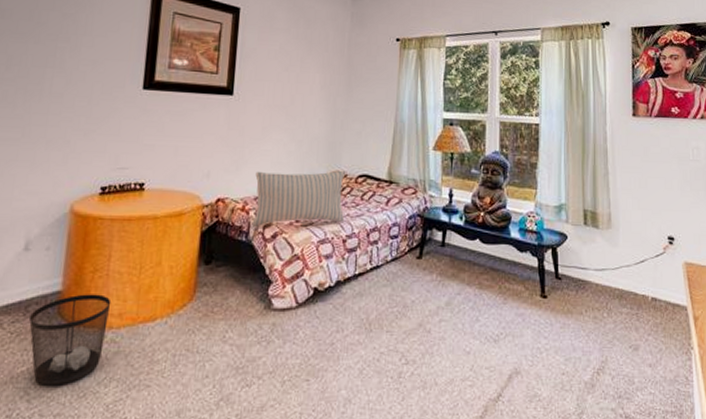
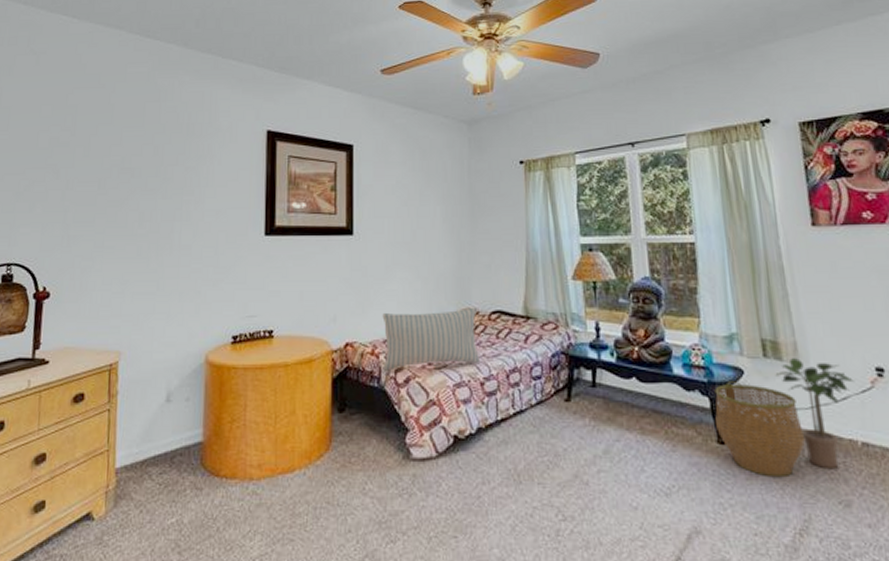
waste bin: present [28,294,112,386] -> none [174,445,250,538]
basket: none [541,244,610,326] -> present [714,381,806,478]
potted plant: none [592,227,652,320] -> present [775,358,855,470]

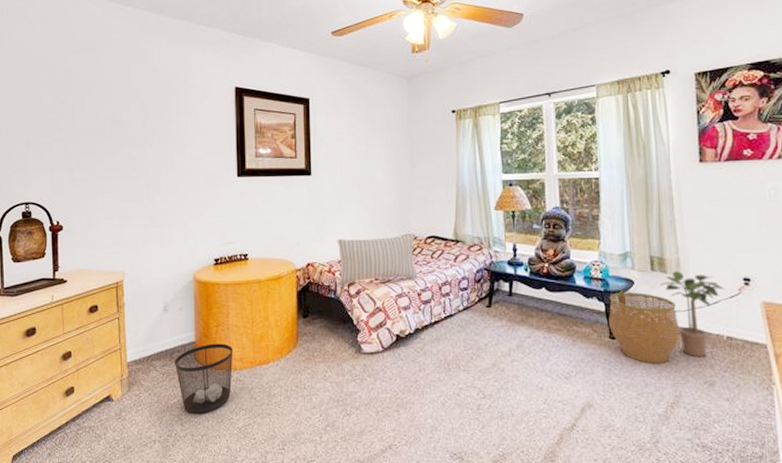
waste bin: none [174,445,250,538] -> present [174,343,233,413]

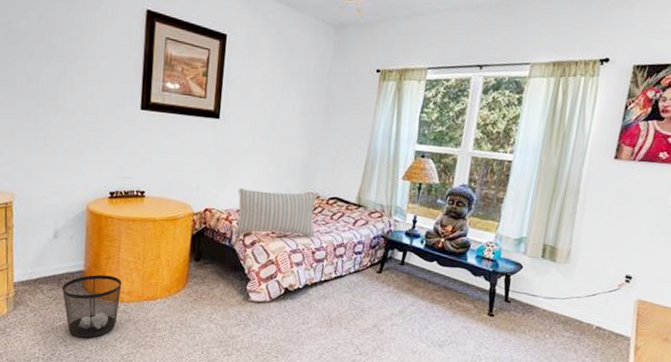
basket: present [609,290,681,364] -> none [490,272,557,344]
potted plant: present [660,271,726,358] -> none [546,261,607,342]

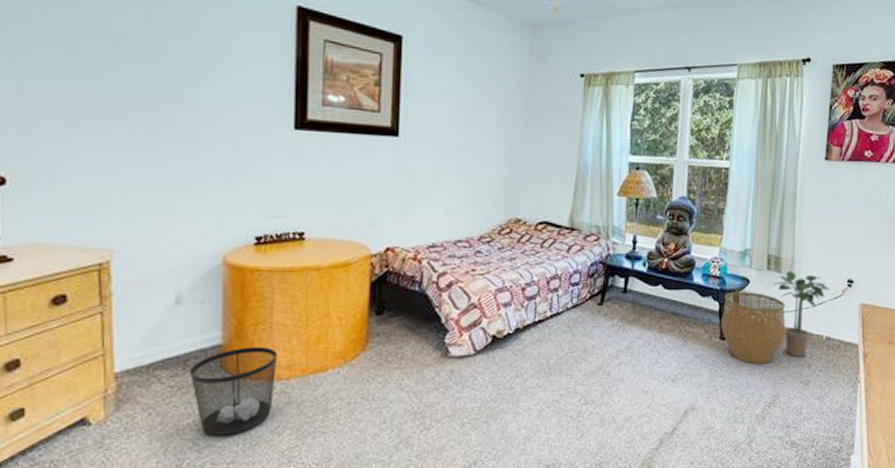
pillow: present [234,188,318,237] -> none [425,217,524,276]
basket: none [490,272,557,344] -> present [721,289,787,365]
potted plant: none [546,261,607,342] -> present [773,271,831,358]

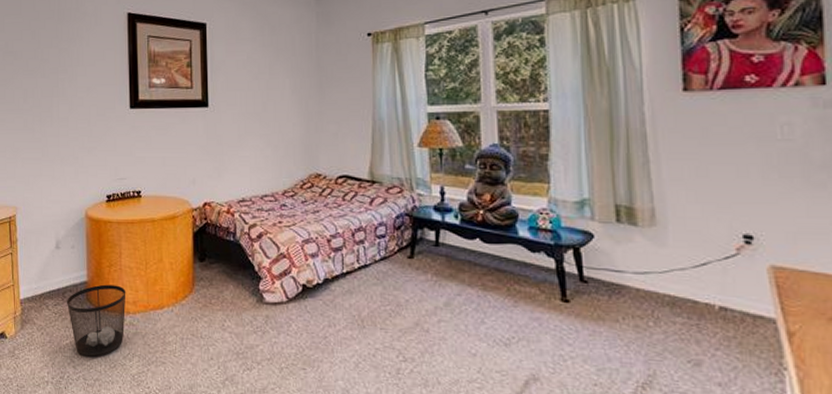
basket: present [721,289,787,365] -> none [560,244,657,336]
potted plant: present [773,271,831,358] -> none [628,224,718,331]

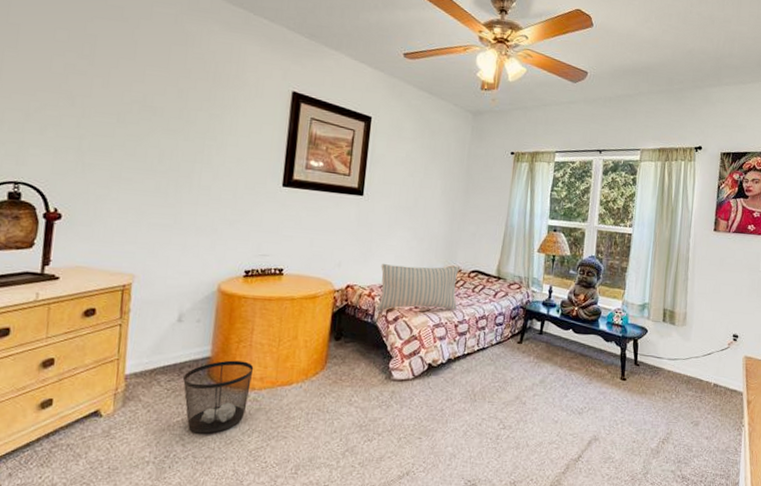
pillow: none [236,172,326,227] -> present [376,264,460,311]

